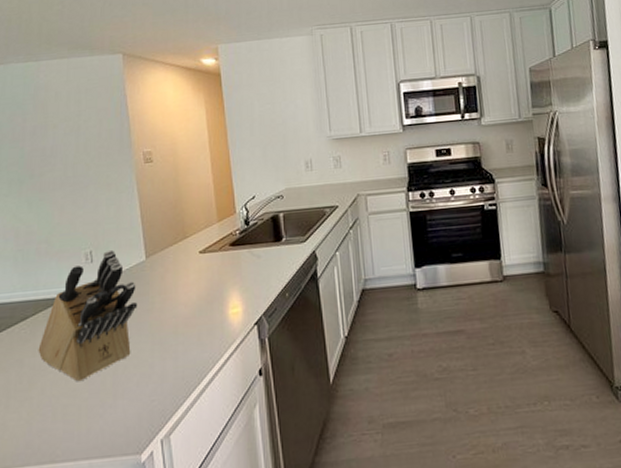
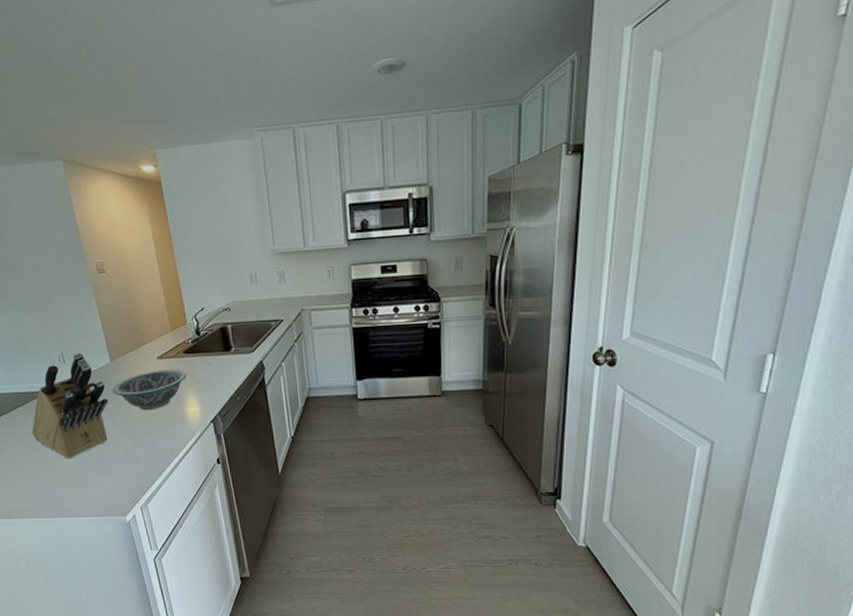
bowl: none [144,264,230,315] -> present [112,369,186,411]

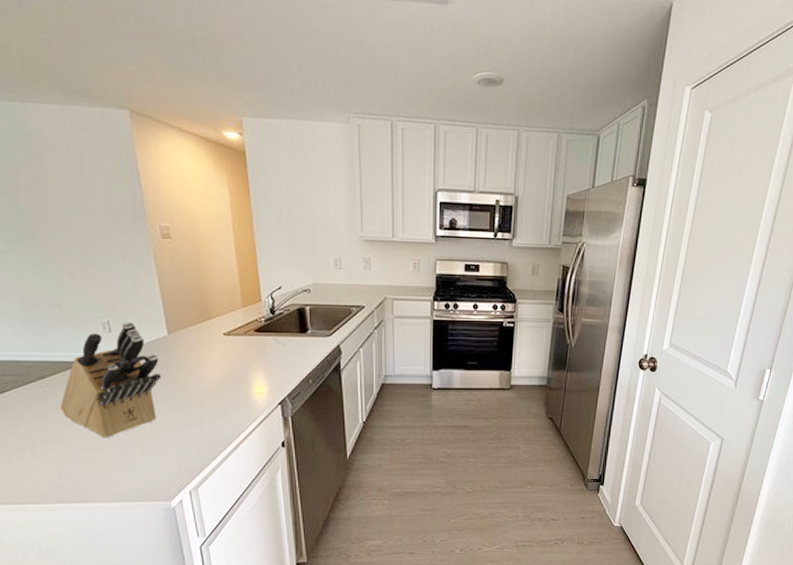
bowl: present [112,369,186,411] -> none [167,347,255,389]

